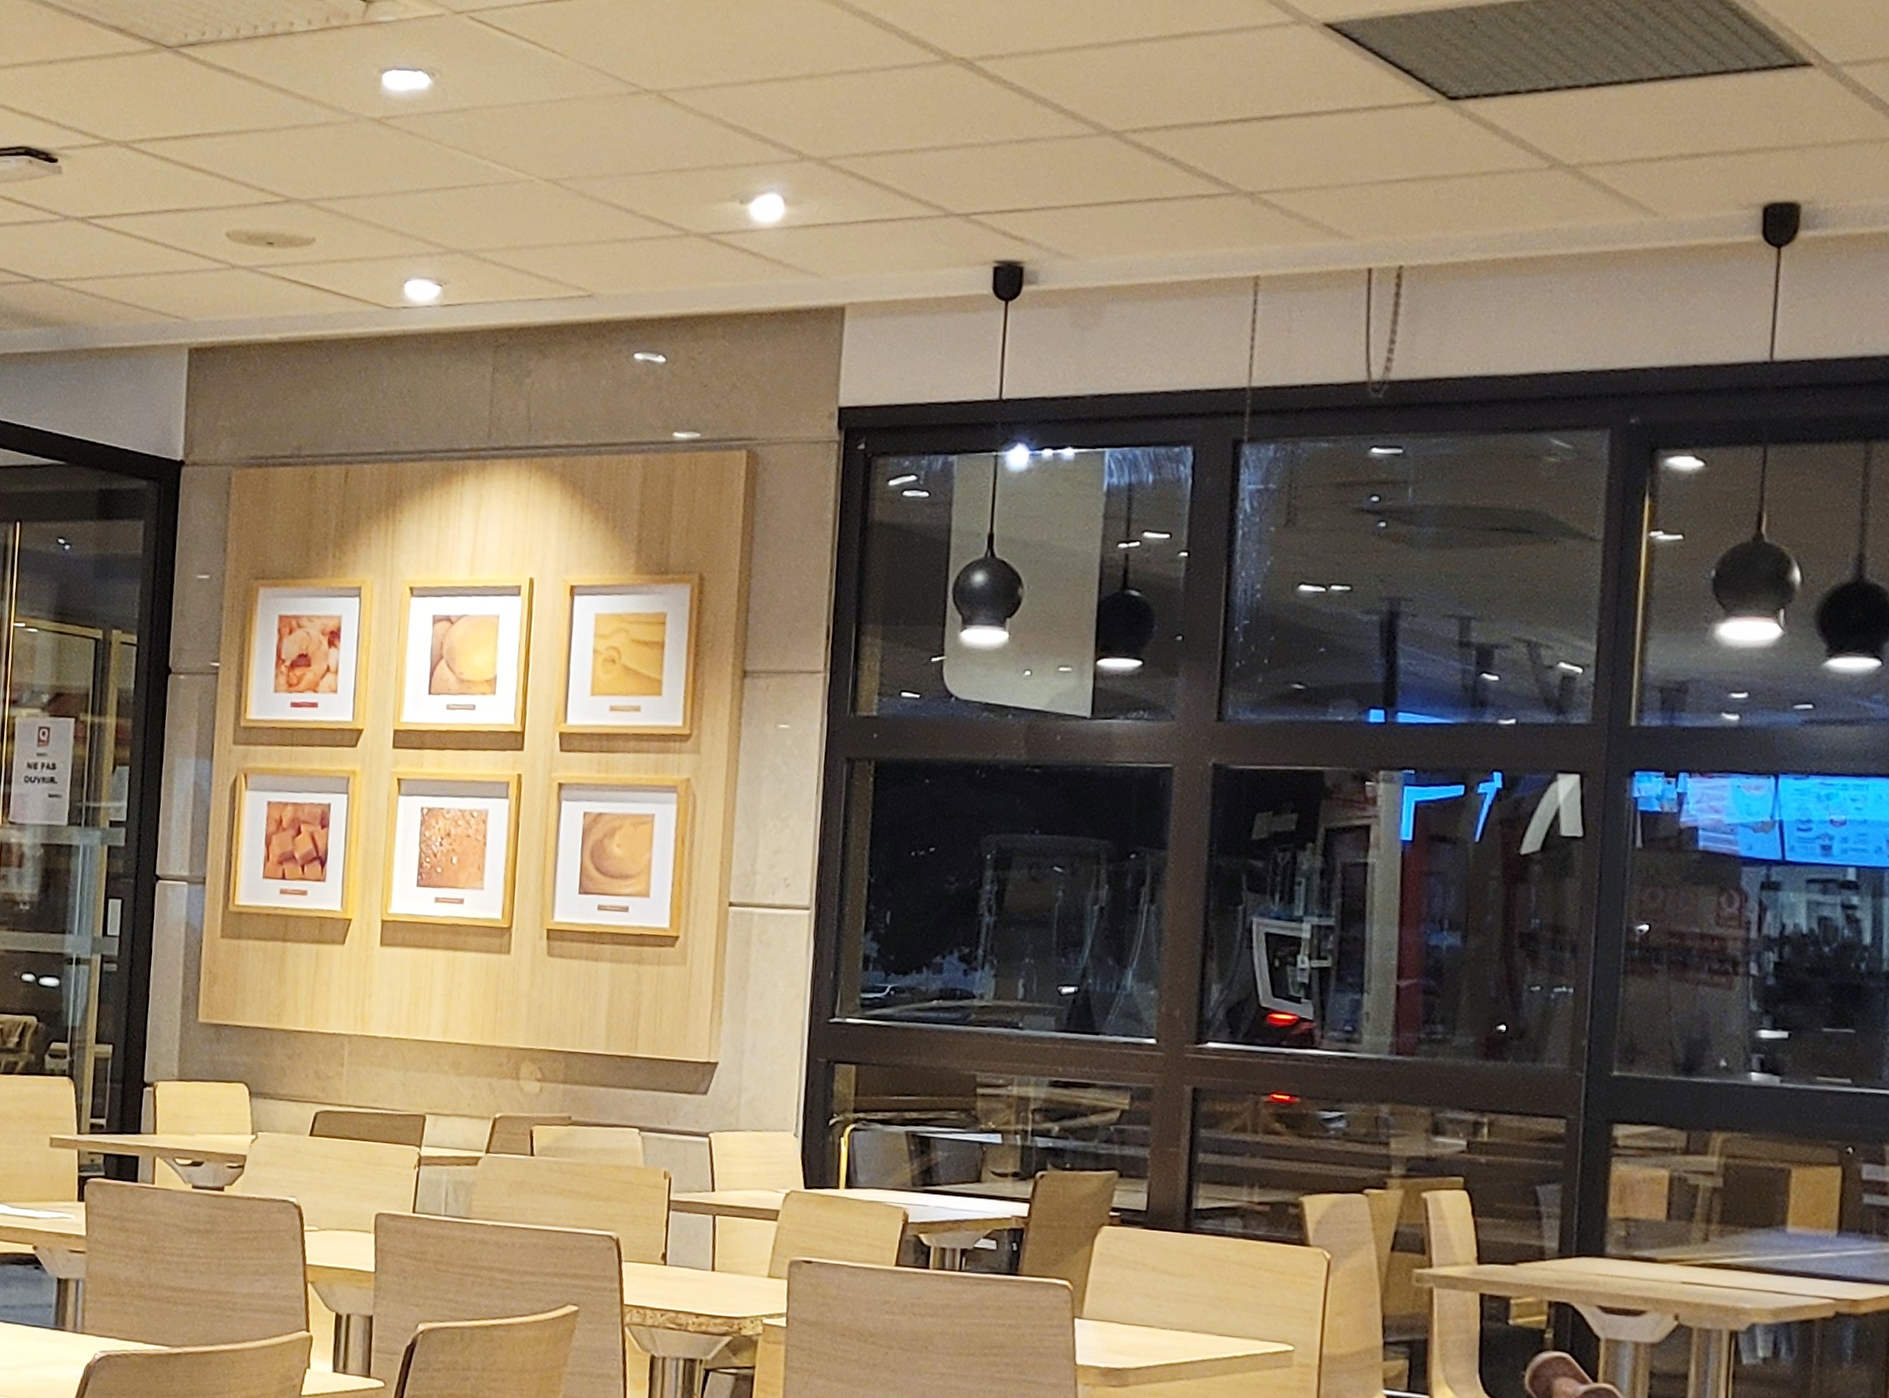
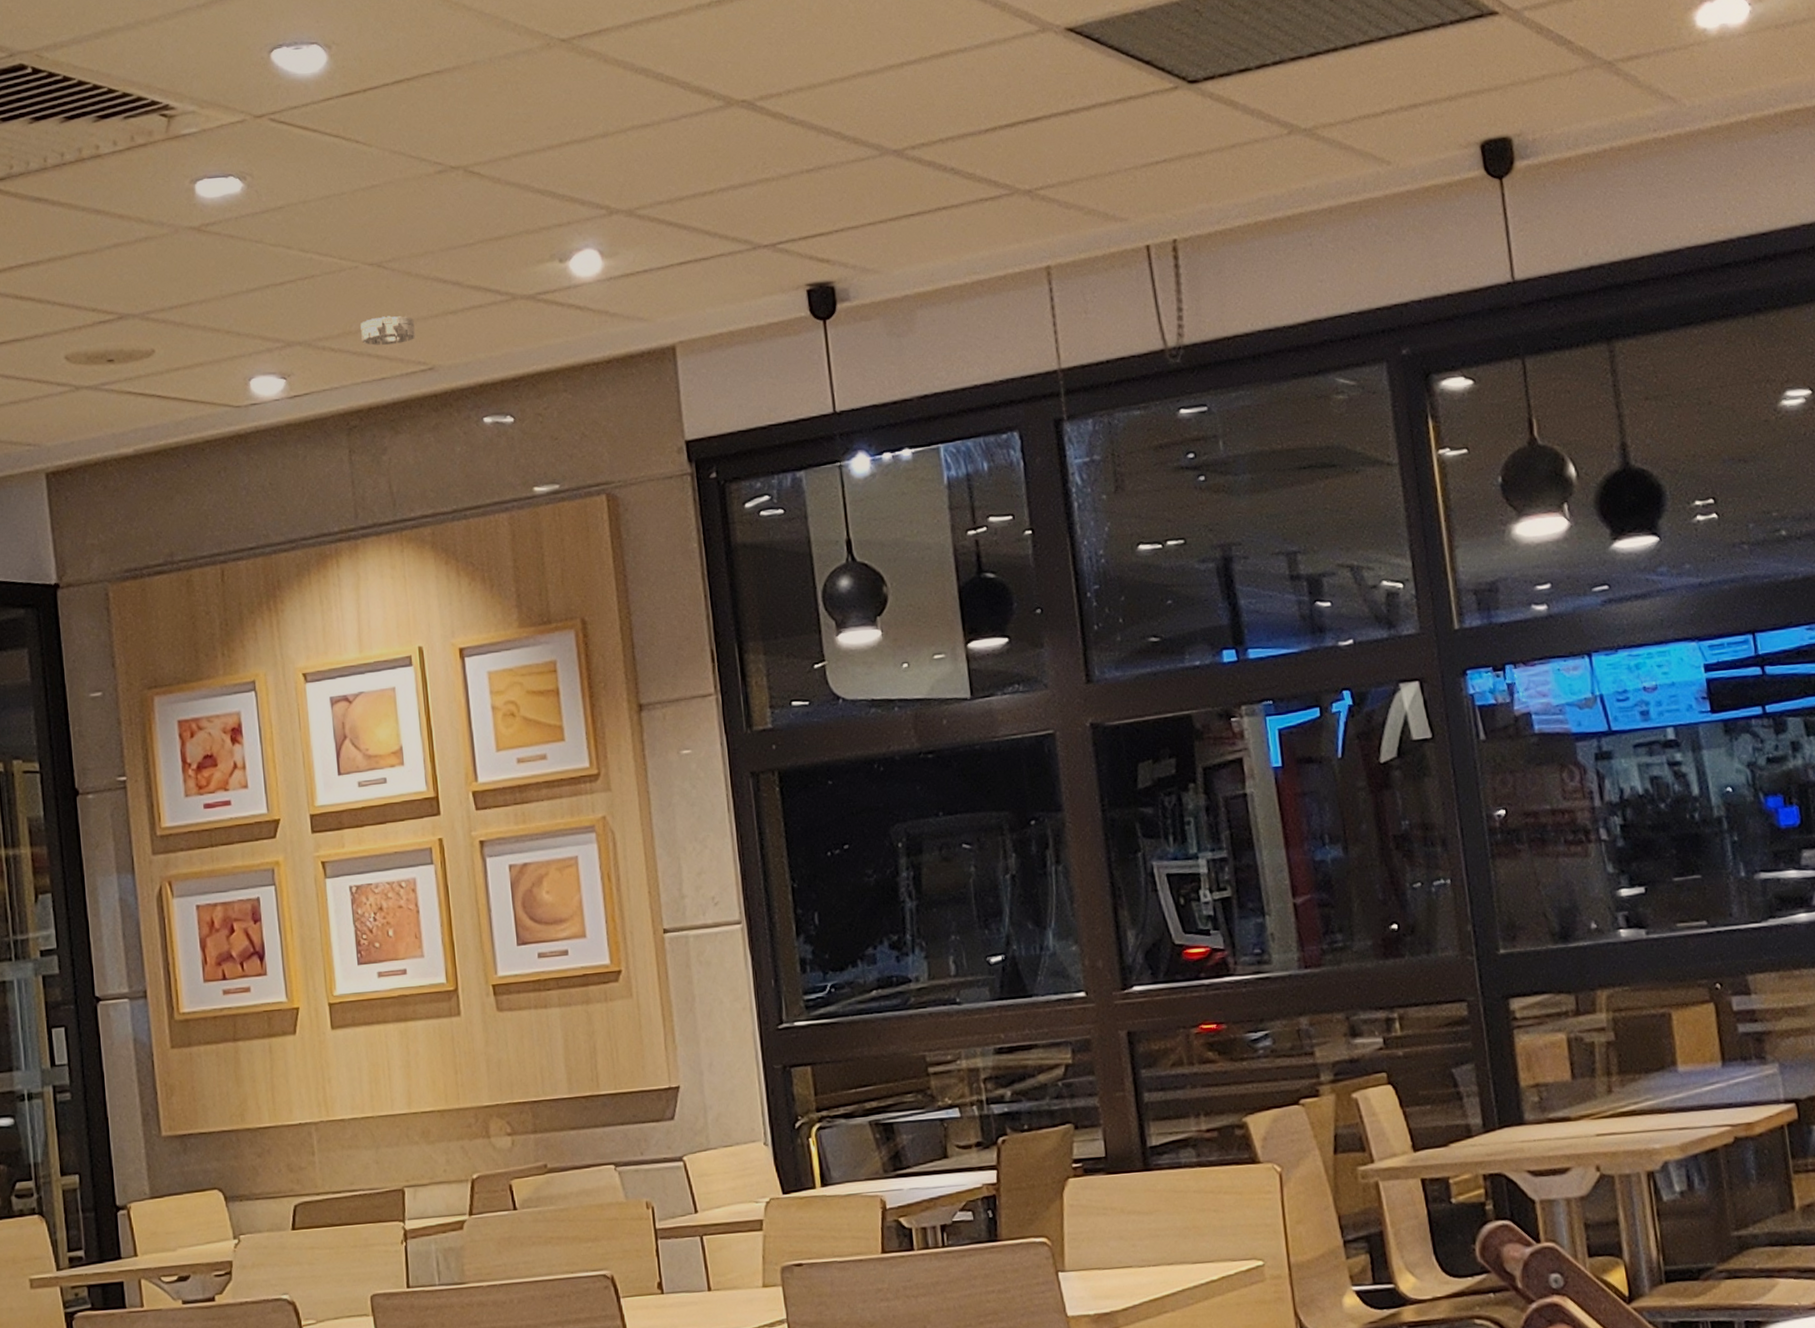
smoke detector: none [524,235,581,266] -> present [360,316,415,346]

